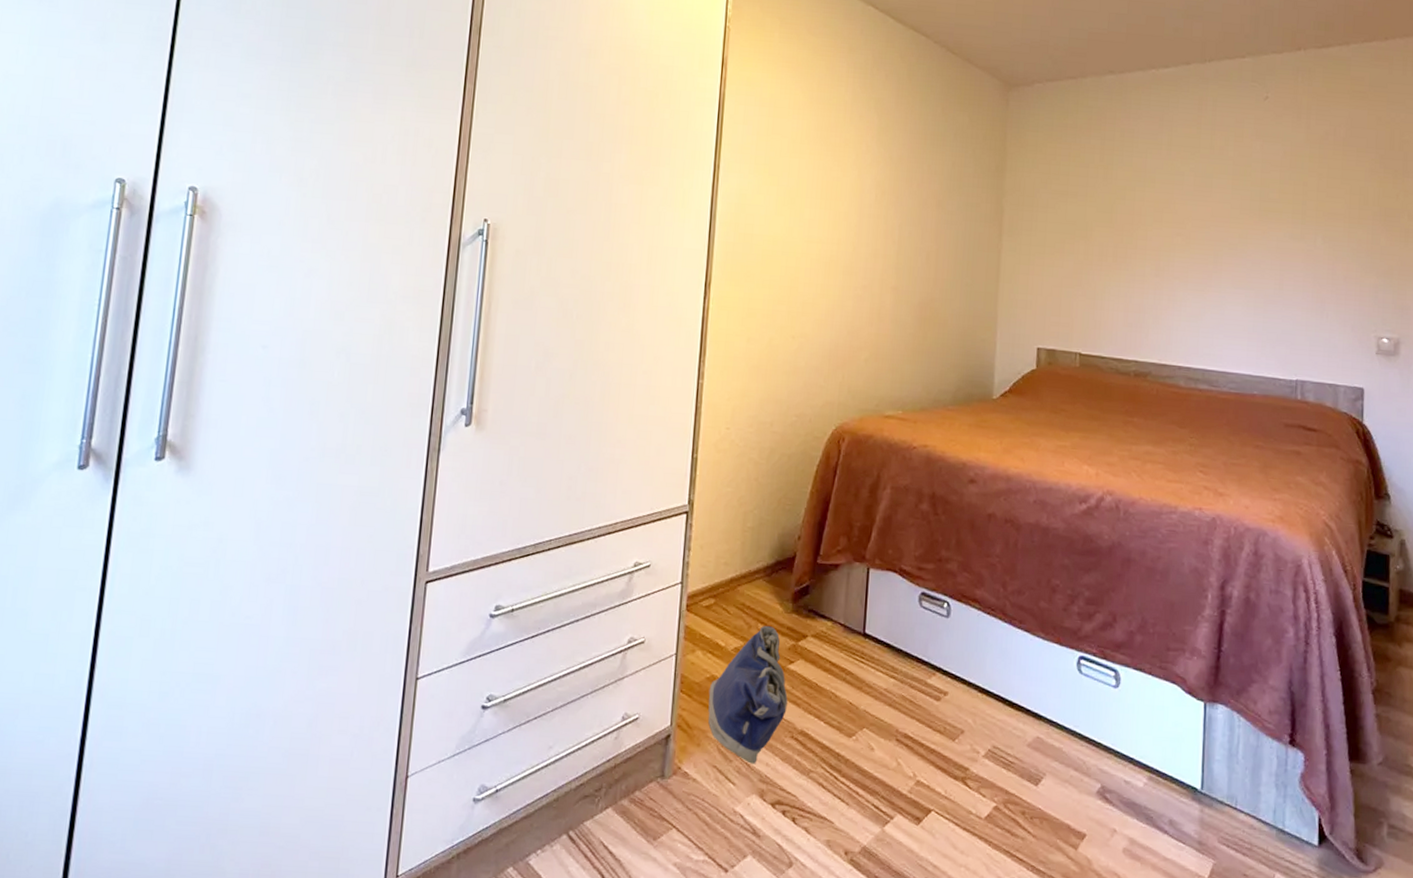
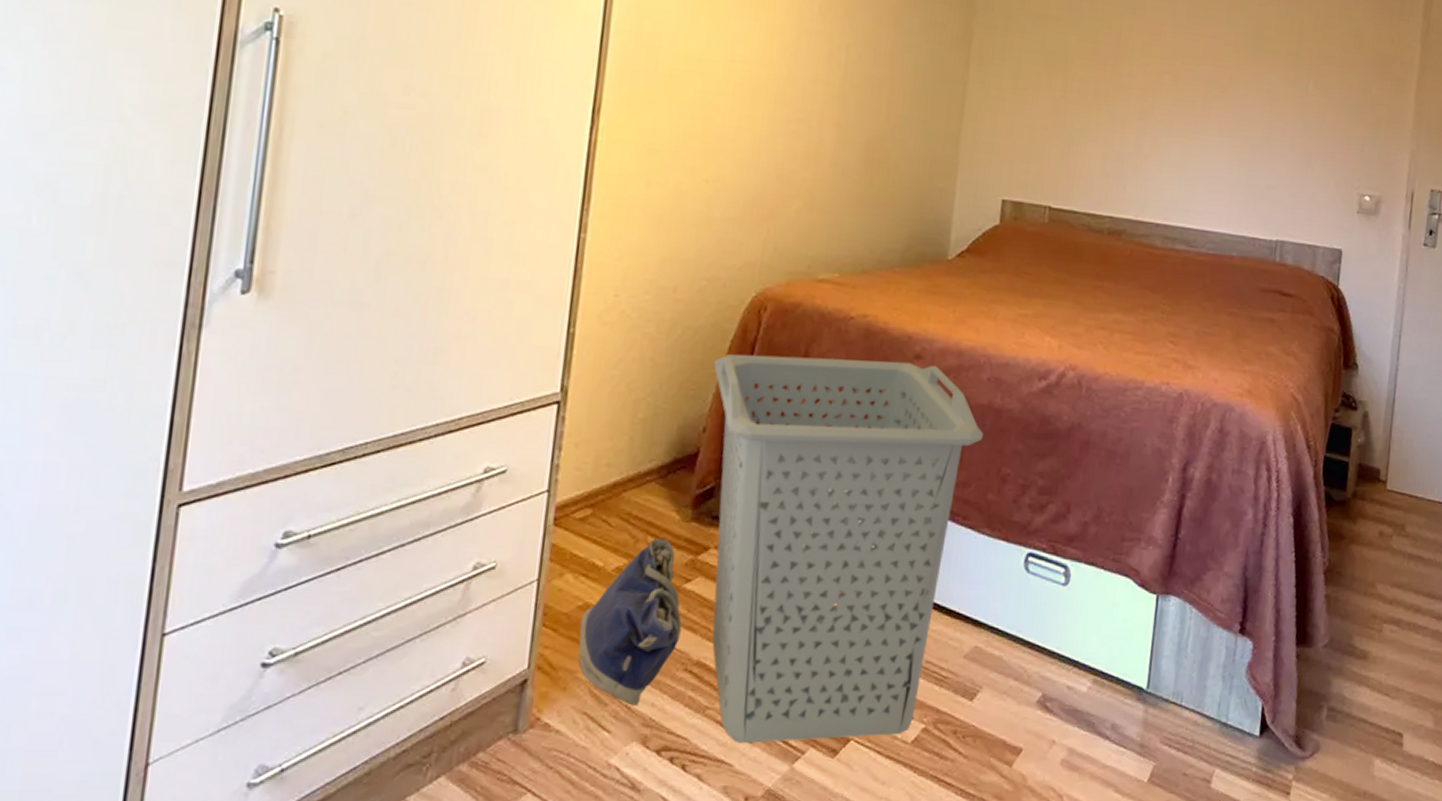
laundry basket: none [804,476,1034,811] -> present [712,353,984,744]

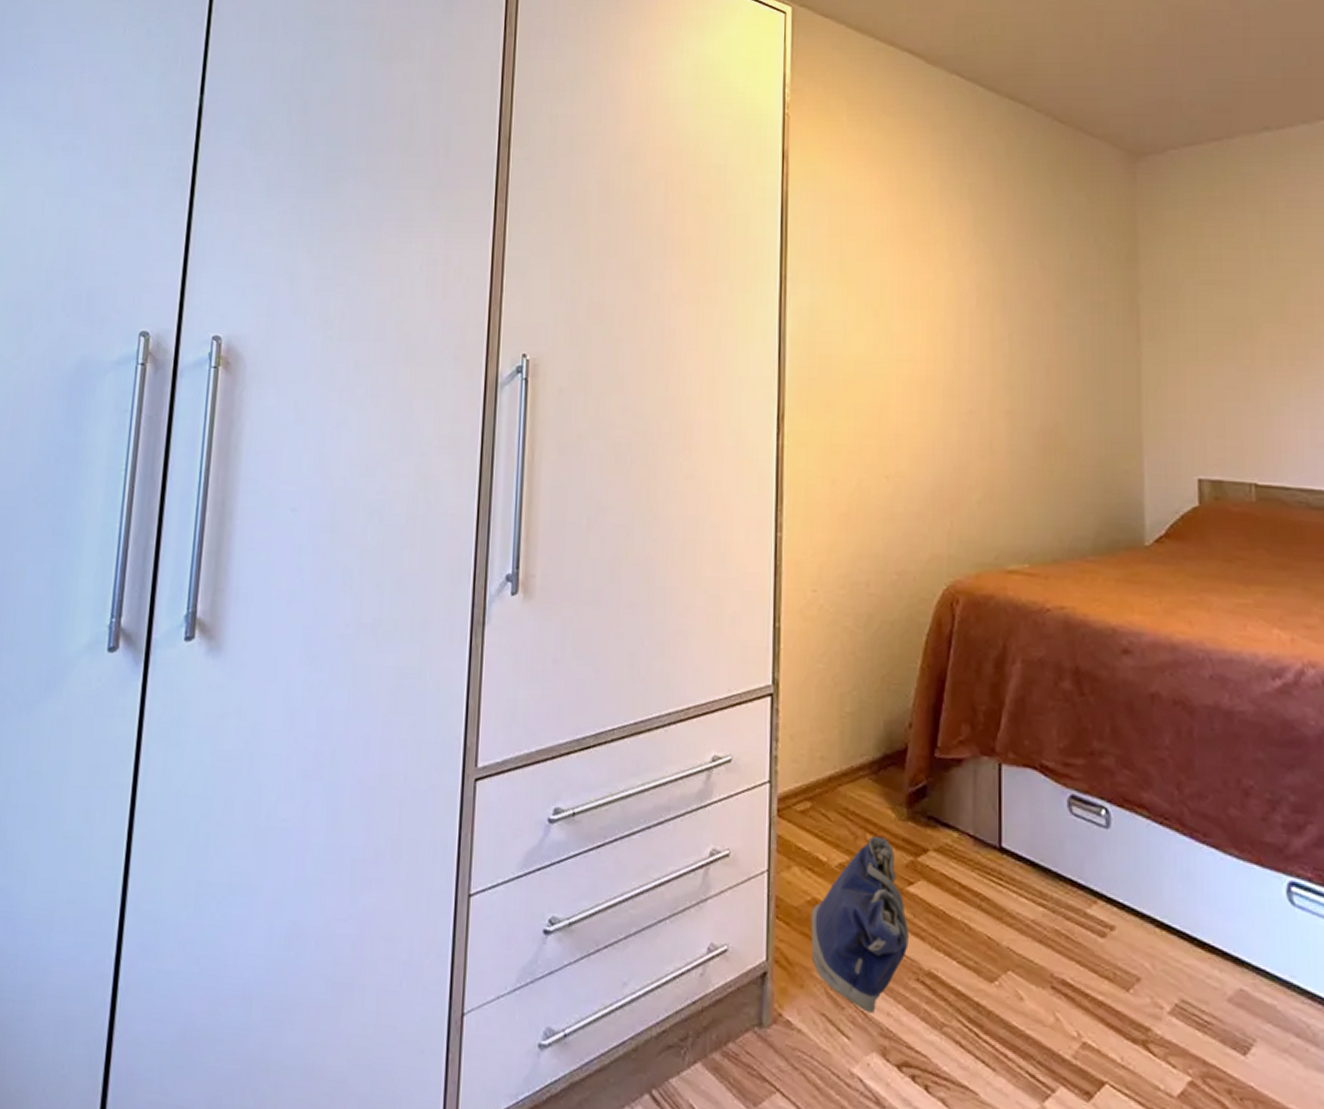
laundry basket: present [712,353,984,744] -> none [912,648,1215,1085]

